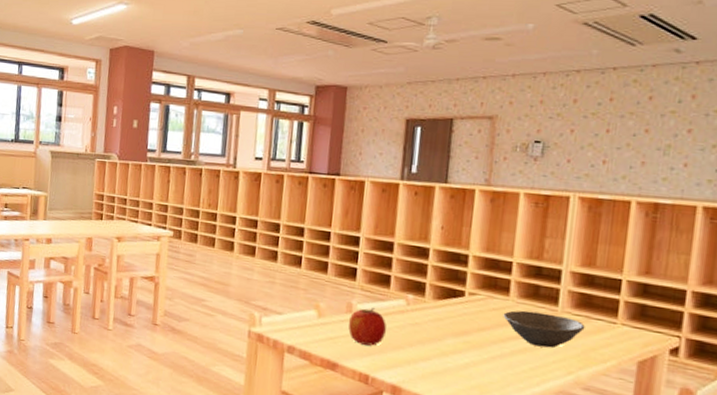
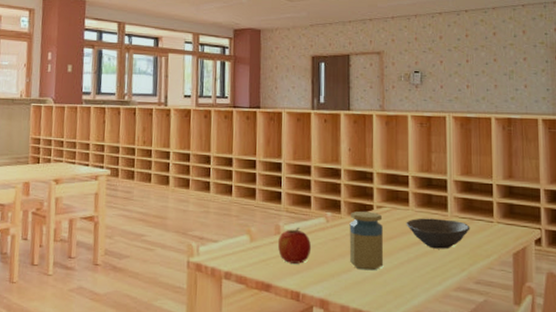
jar: none [429,296,475,362] -> present [349,211,384,271]

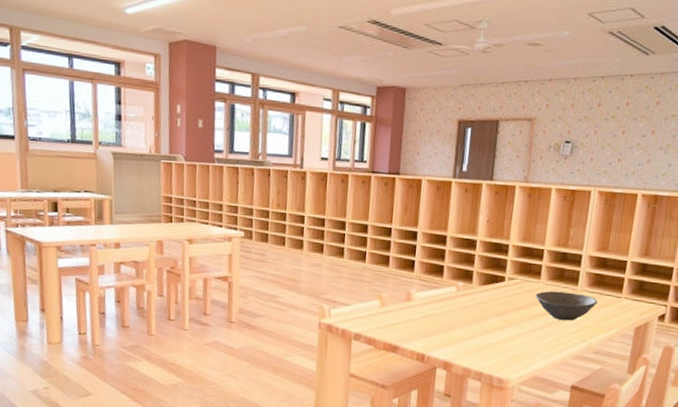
apple: present [277,228,311,264] -> none [407,295,440,329]
jar: present [349,211,384,271] -> none [475,282,513,338]

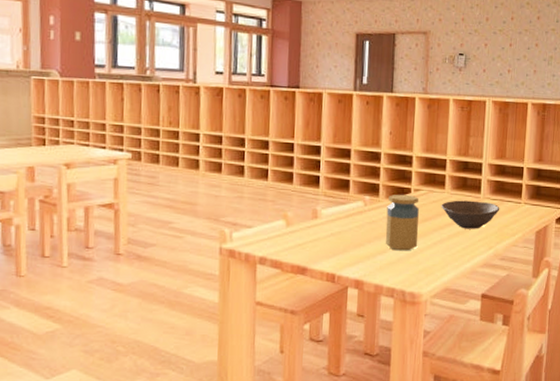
jar: none [475,282,513,338] -> present [385,194,419,251]

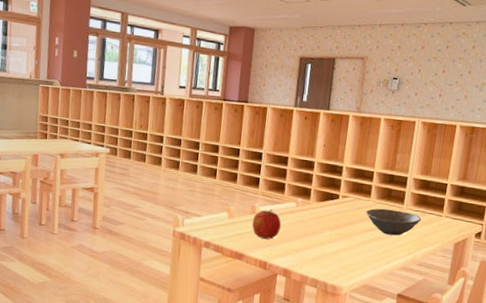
apple: none [314,212,348,247] -> present [252,209,281,239]
jar: present [385,194,419,251] -> none [312,199,346,249]

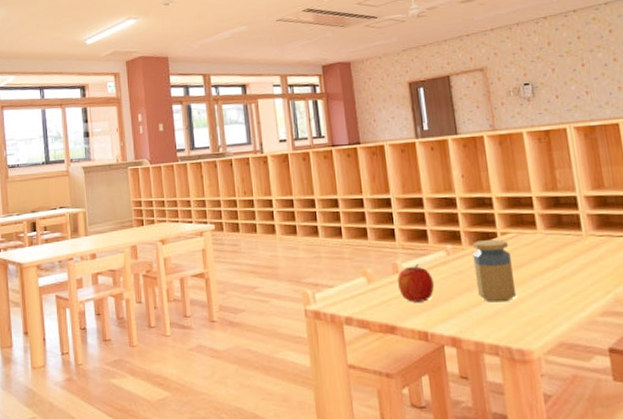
jar: none [312,199,346,249] -> present [473,239,517,302]
bowl: present [365,208,421,236] -> none [536,239,611,272]

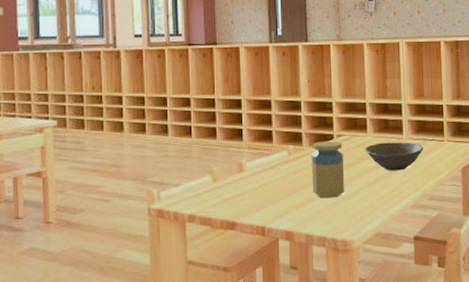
apple: present [397,264,434,302] -> none [240,163,274,199]
bowl: none [536,239,611,272] -> present [365,142,424,171]

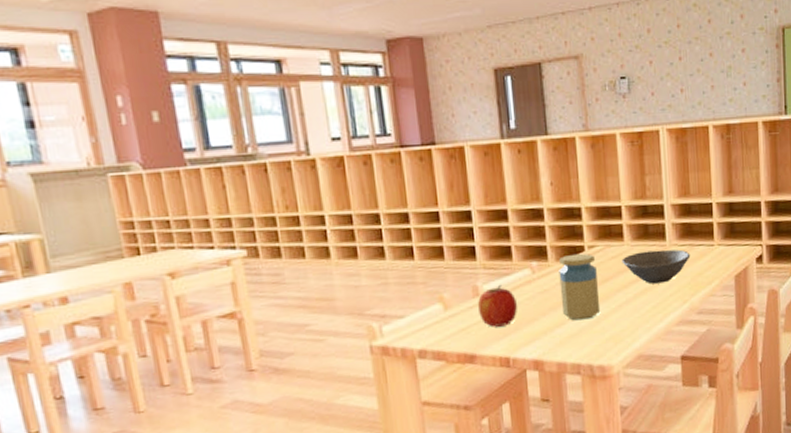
apple: none [240,163,274,199] -> present [477,285,517,327]

